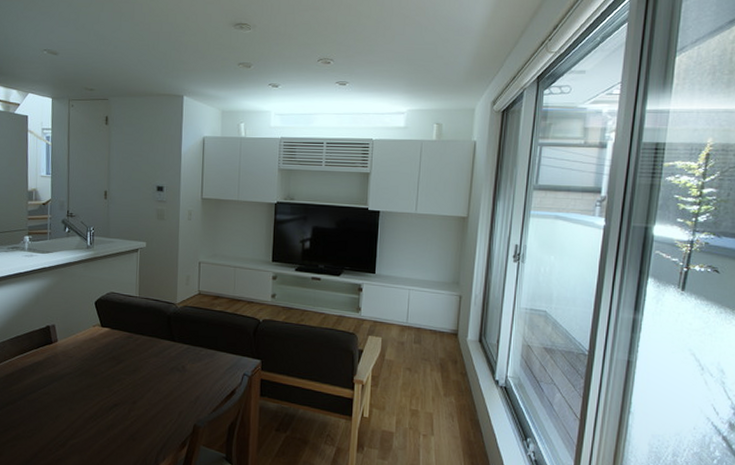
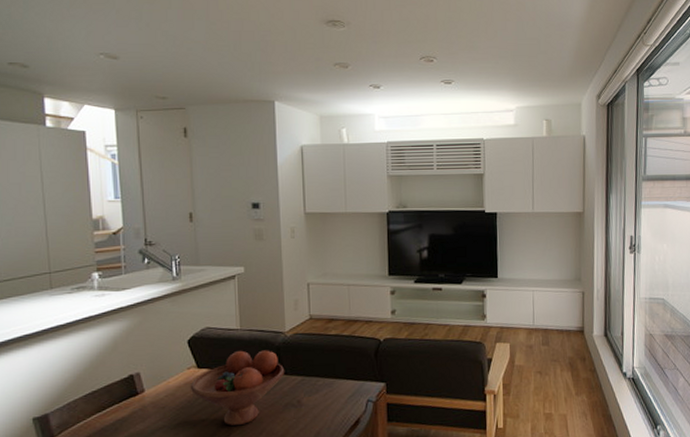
fruit bowl: none [93,315,174,381] -> present [190,350,285,426]

